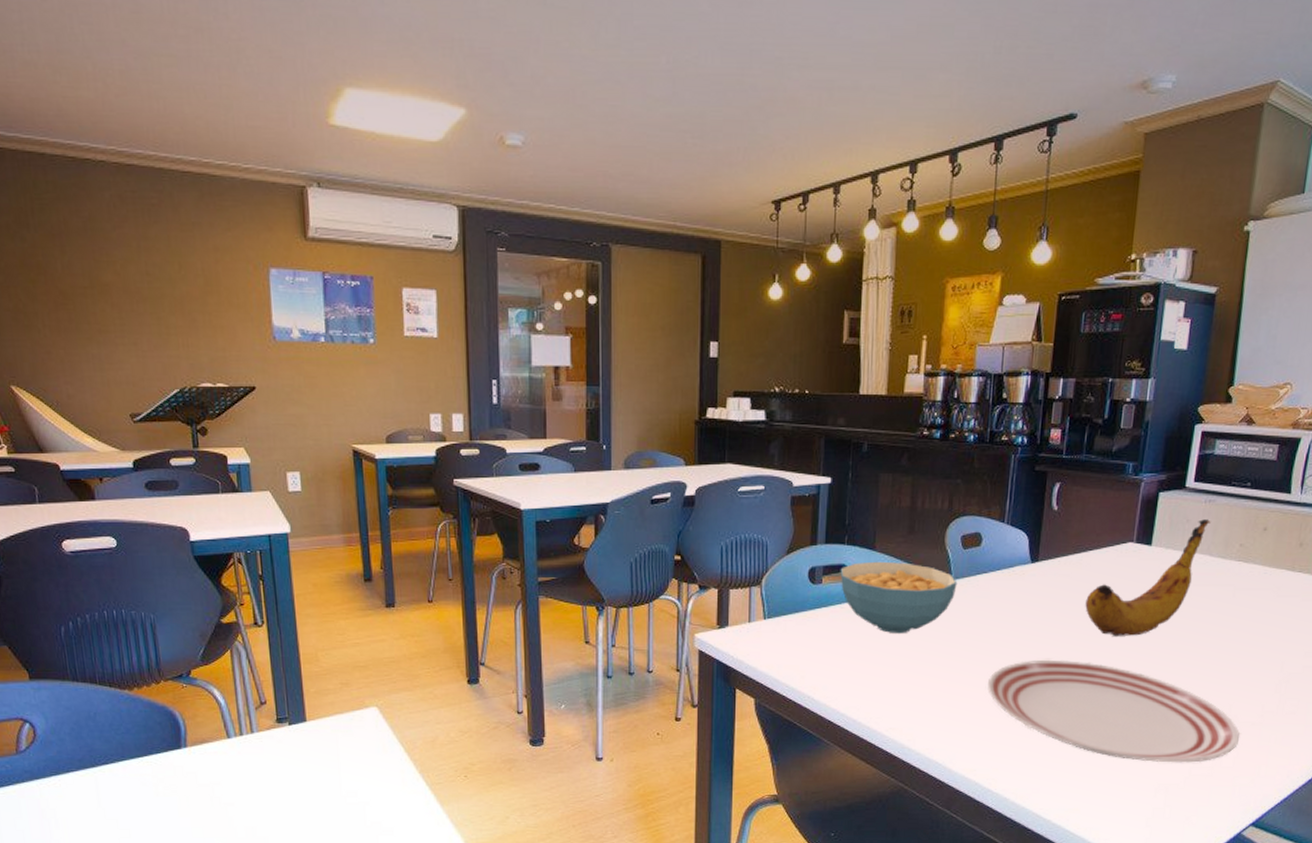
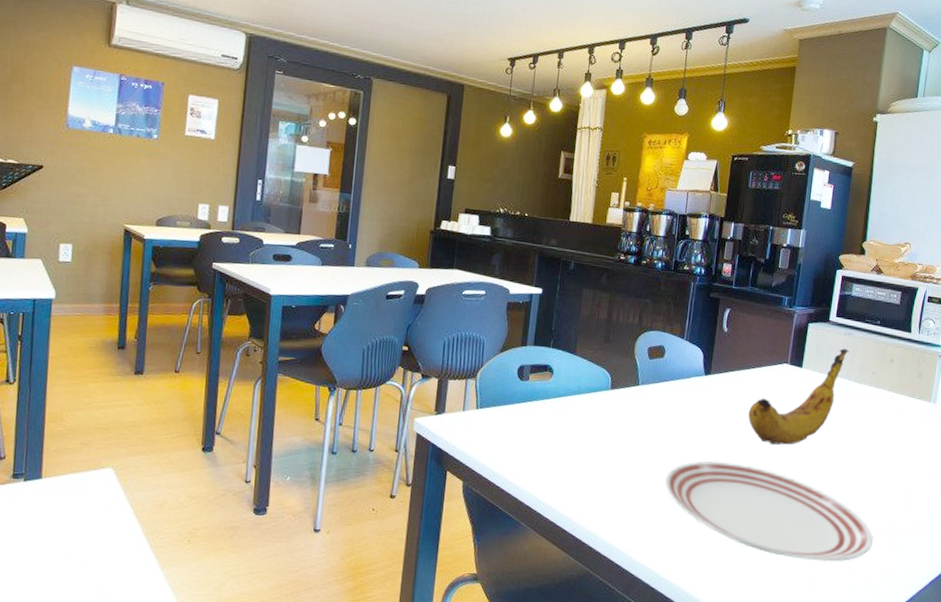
cereal bowl: present [840,561,958,634] -> none [545,364,643,431]

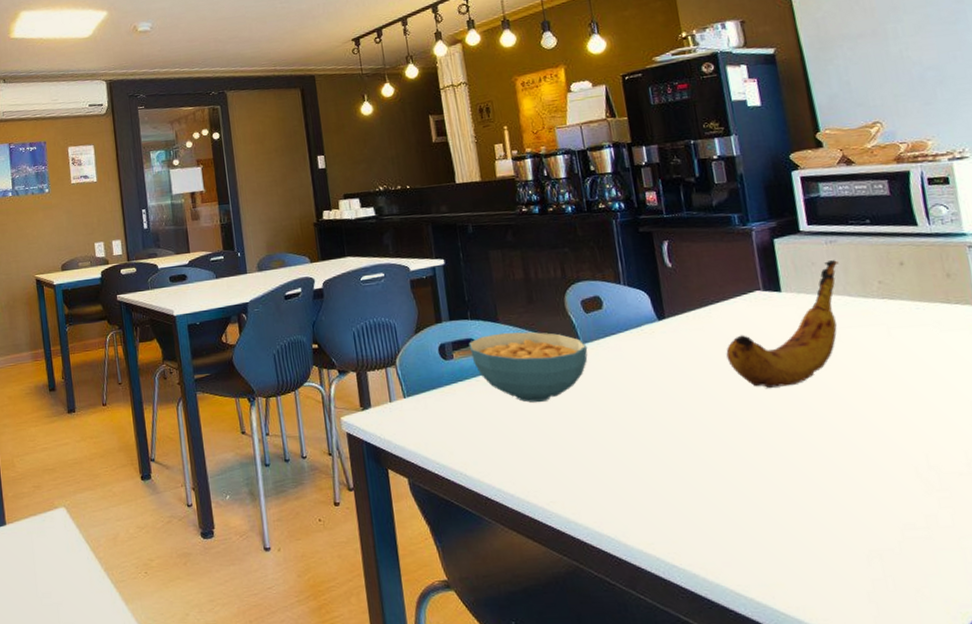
cereal bowl: none [545,364,643,431] -> present [468,331,588,403]
dinner plate: present [665,461,873,562] -> none [643,416,951,525]

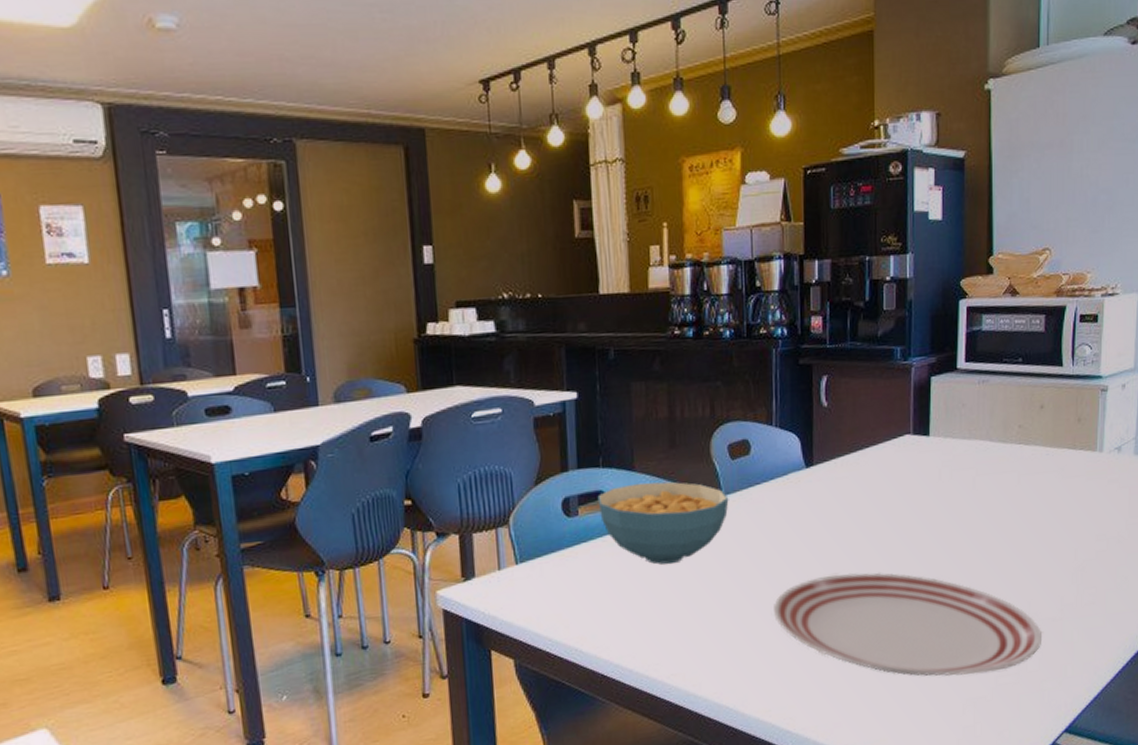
dinner plate: none [643,416,951,525] -> present [773,572,1041,676]
banana: present [726,260,839,388] -> none [868,402,987,540]

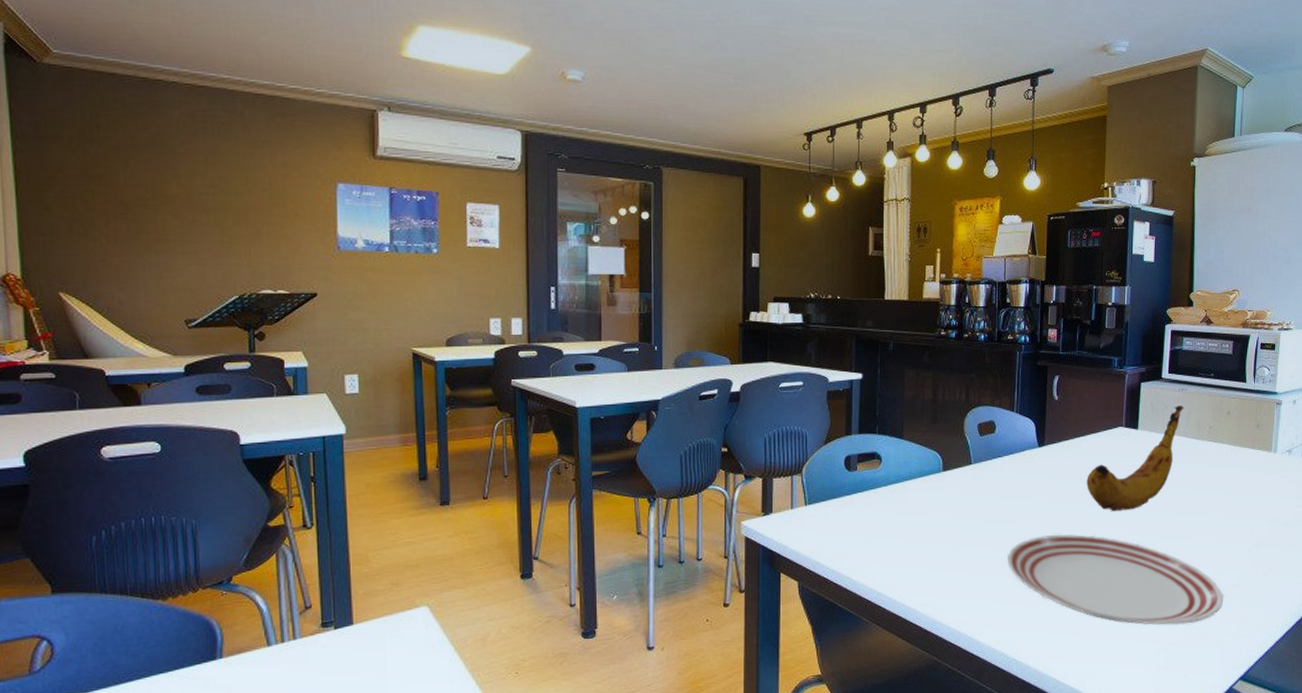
cereal bowl: present [597,481,729,565] -> none [873,448,976,516]
banana: none [868,402,987,540] -> present [1086,406,1185,511]

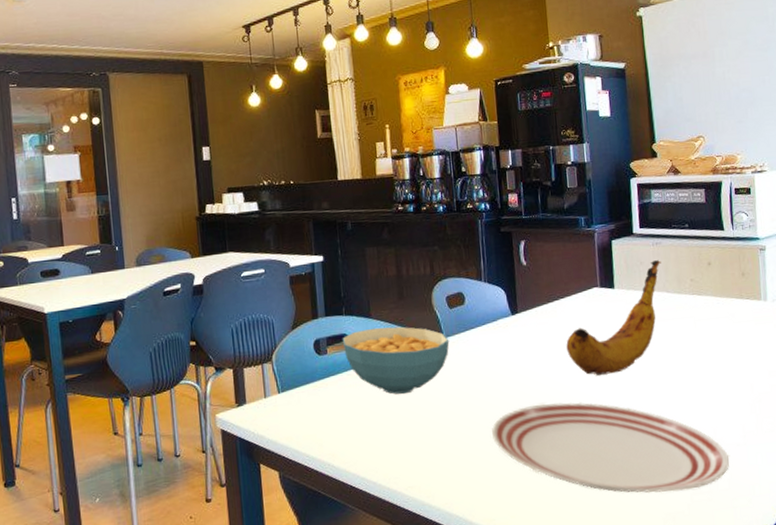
cereal bowl: none [873,448,976,516] -> present [342,326,450,395]

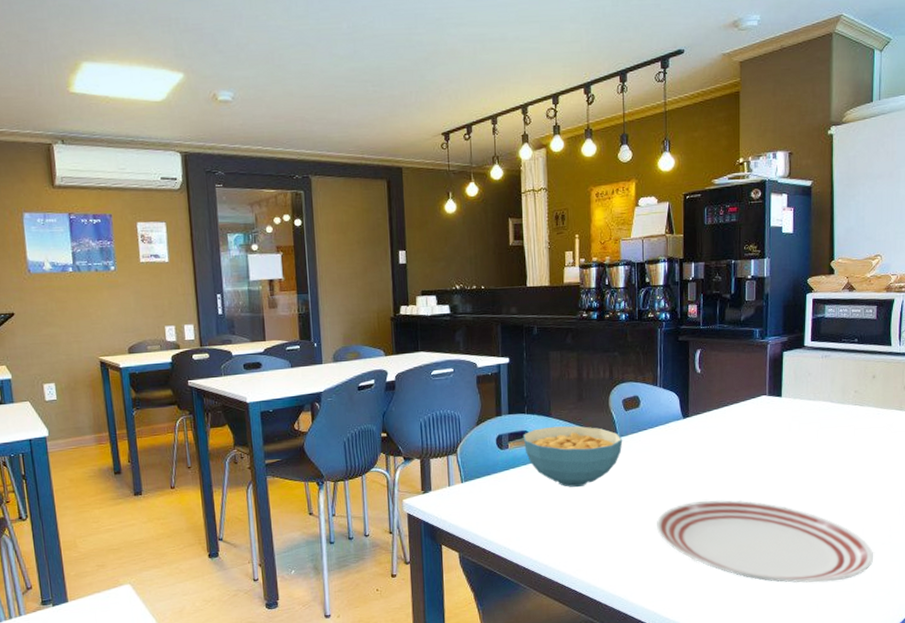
banana: present [566,260,661,375] -> none [732,372,828,476]

